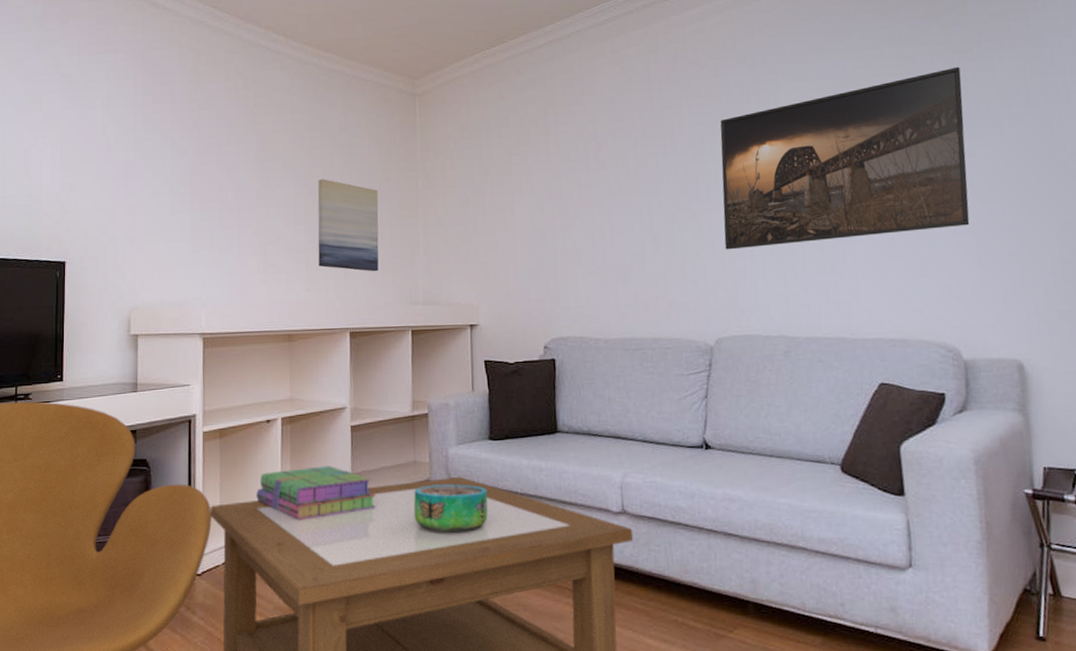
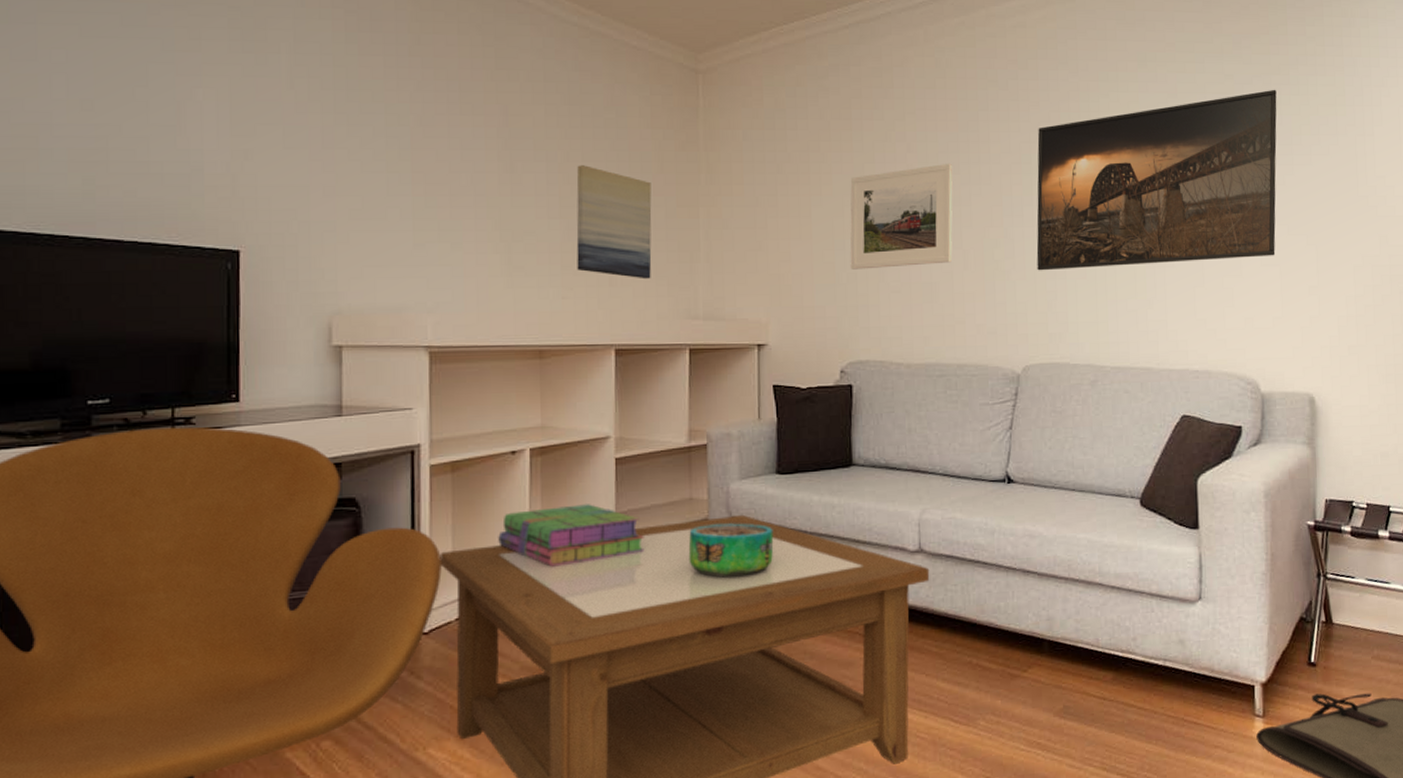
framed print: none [548,157,644,256] -> present [850,163,953,270]

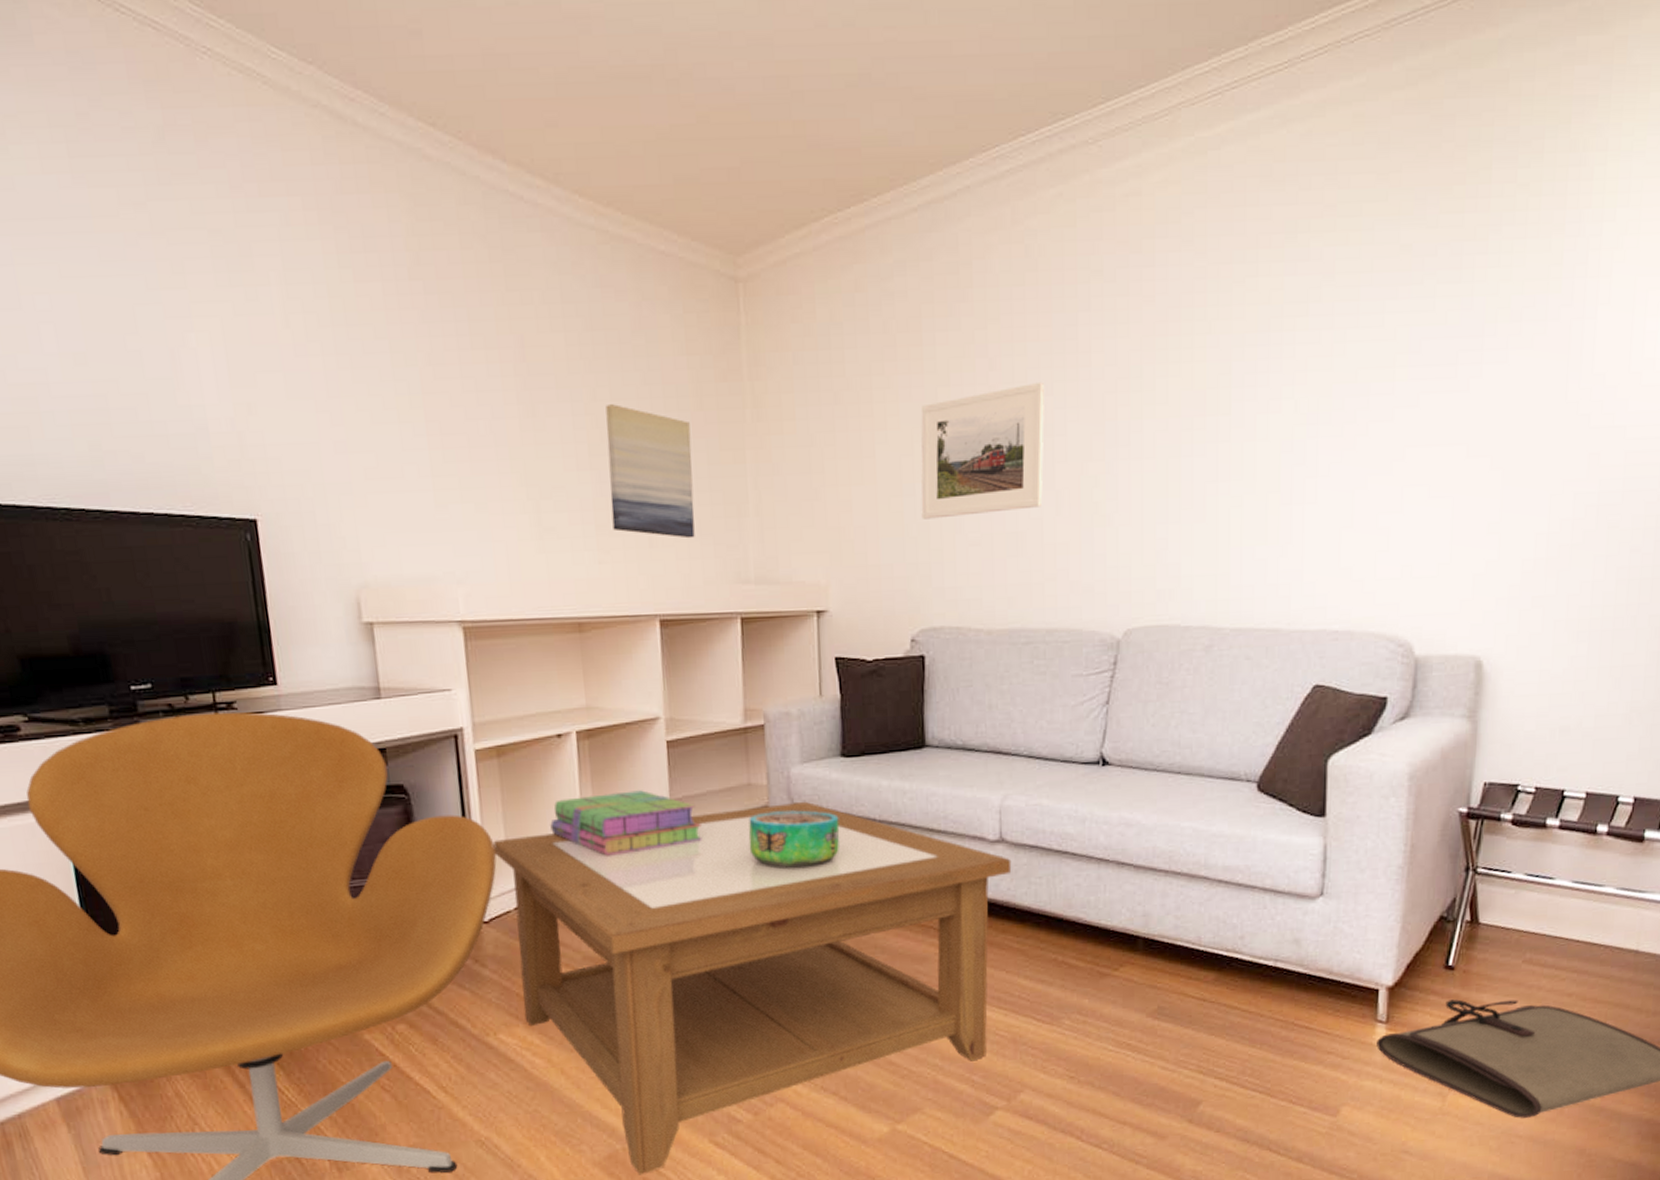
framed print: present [1036,89,1277,271] -> none [1145,261,1469,514]

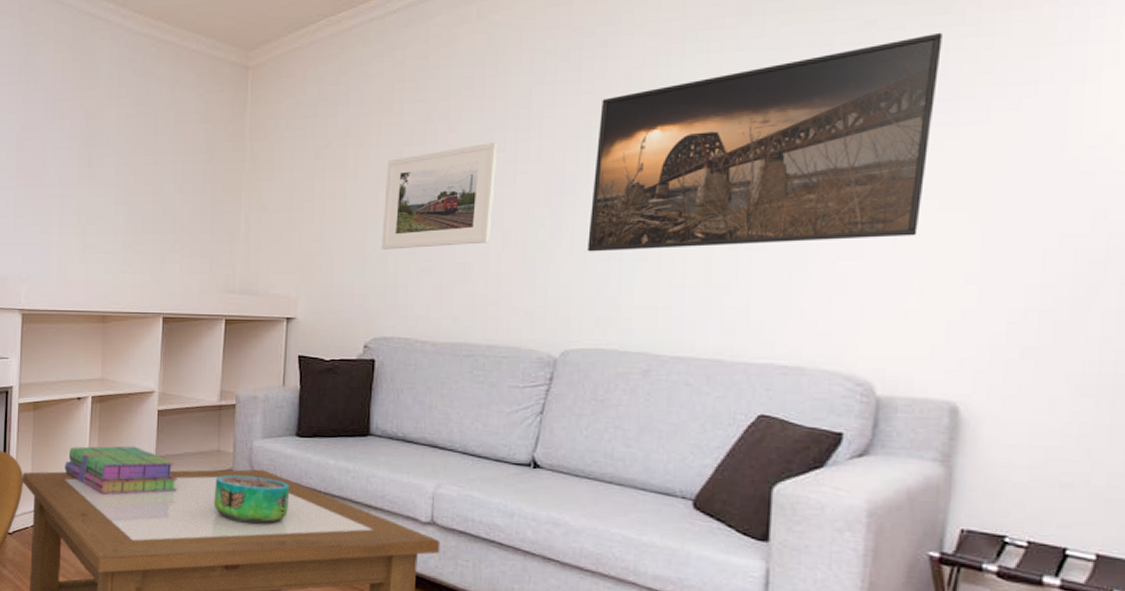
wall art: present [605,404,695,539] -> none [136,158,201,257]
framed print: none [1145,261,1469,514] -> present [587,32,942,252]

